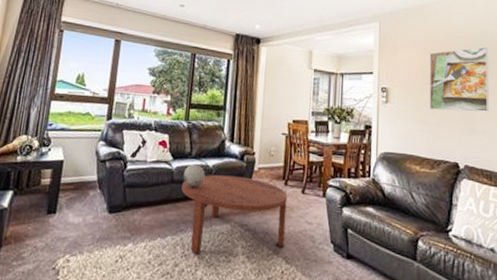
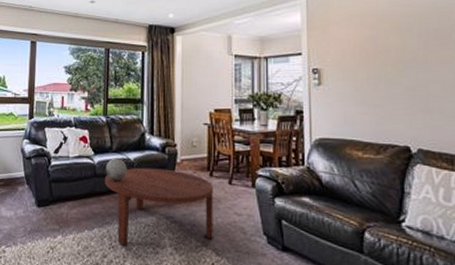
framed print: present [429,46,489,112] -> none [368,13,446,89]

